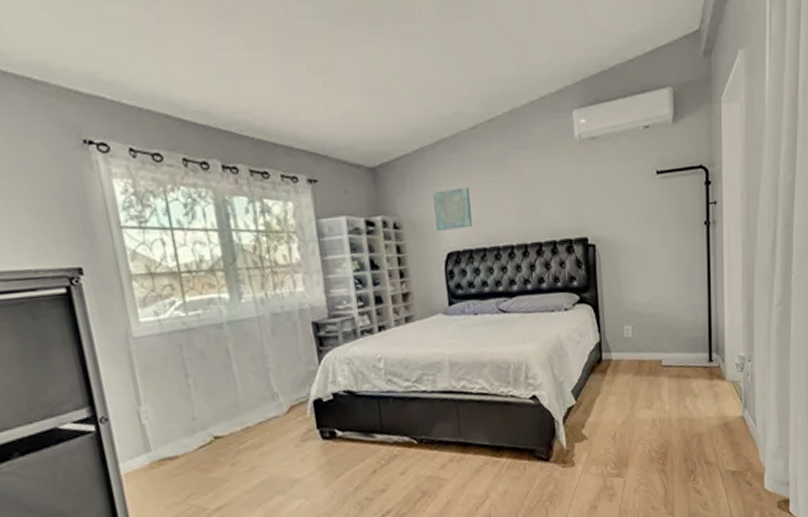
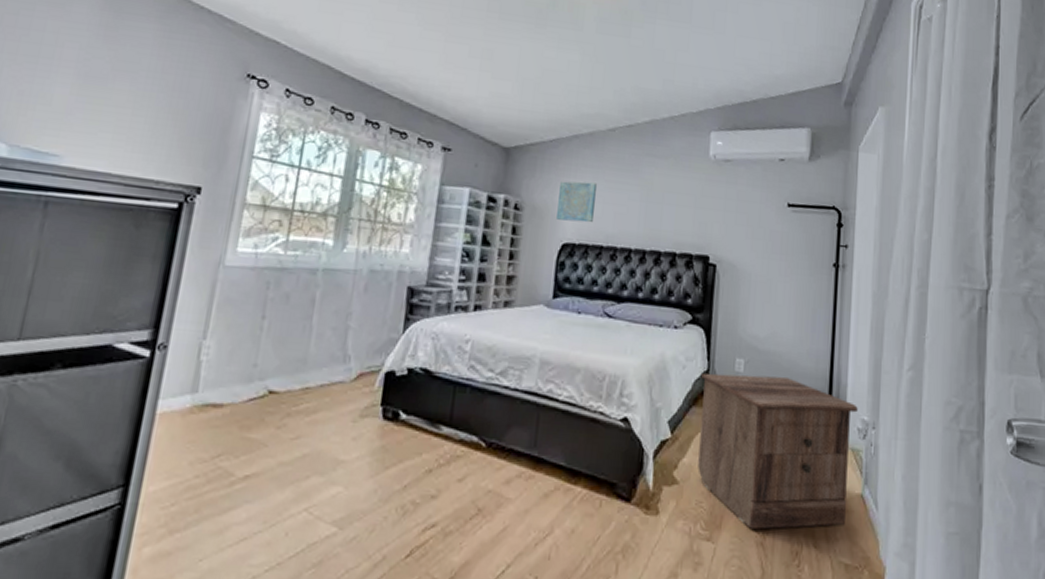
nightstand: none [594,333,735,461] -> present [697,373,858,530]

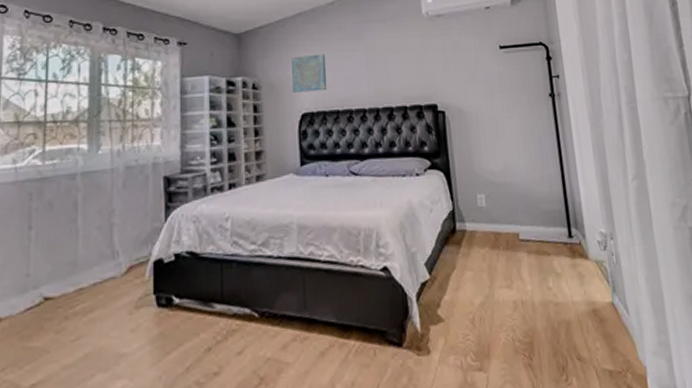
nightstand: present [697,373,858,530] -> none [447,205,602,353]

